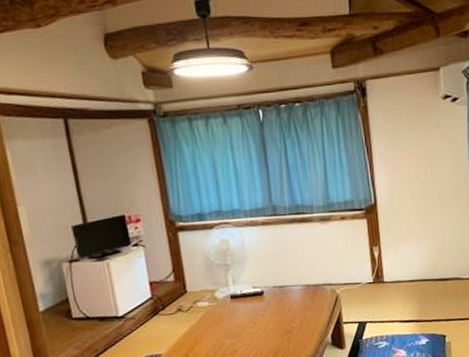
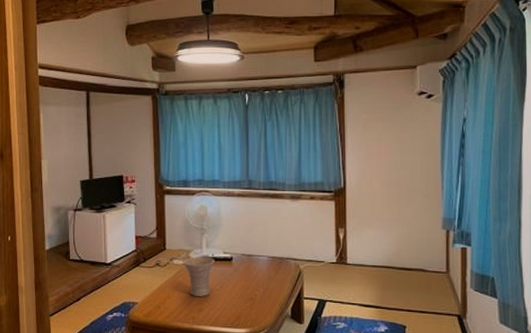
vase: none [209,294,244,339] -> present [183,257,214,297]

